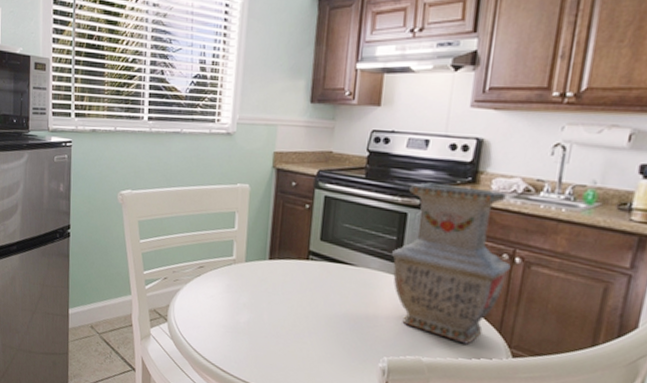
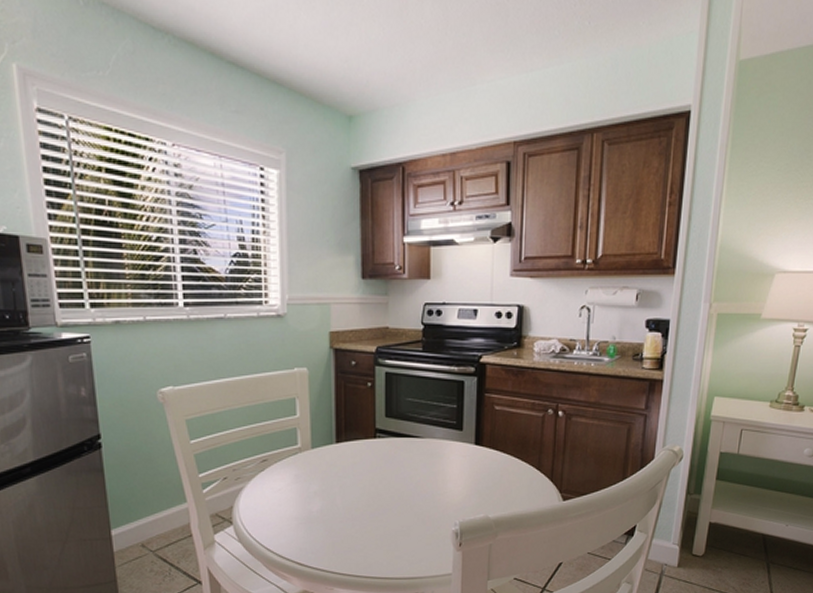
vase: present [392,182,511,344] -> none [454,350,555,496]

